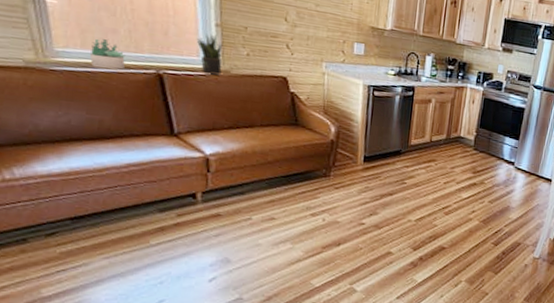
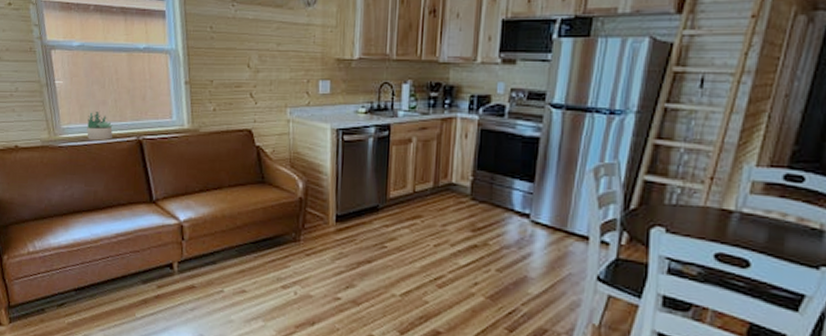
potted plant: present [196,33,223,75] -> none [169,93,192,135]

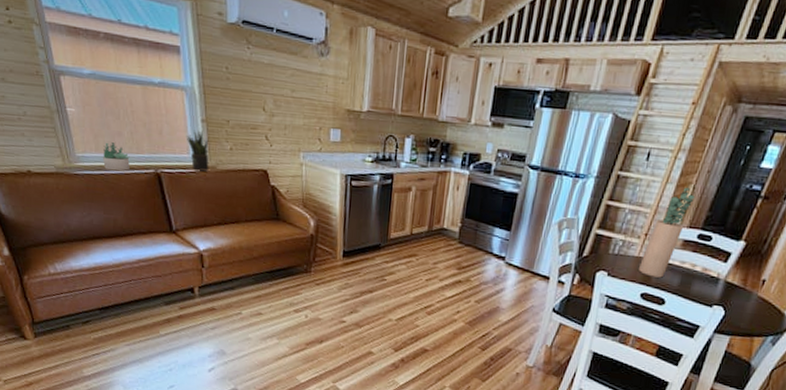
potted plant: none [169,93,192,135] -> present [186,130,209,172]
vase: none [708,111,772,234] -> present [639,183,695,279]

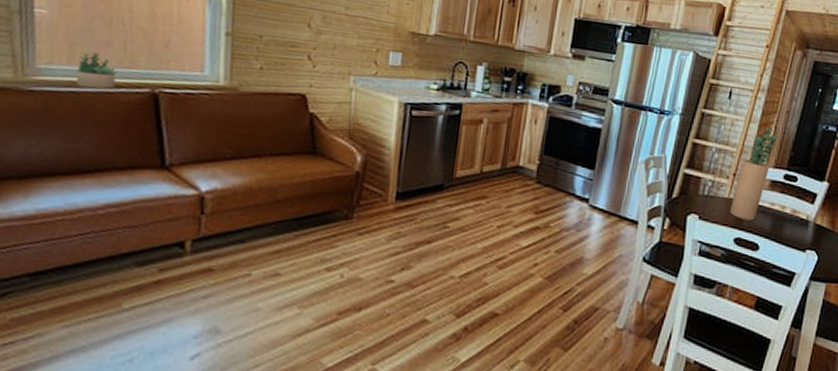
potted plant: present [186,130,209,172] -> none [201,44,233,94]

